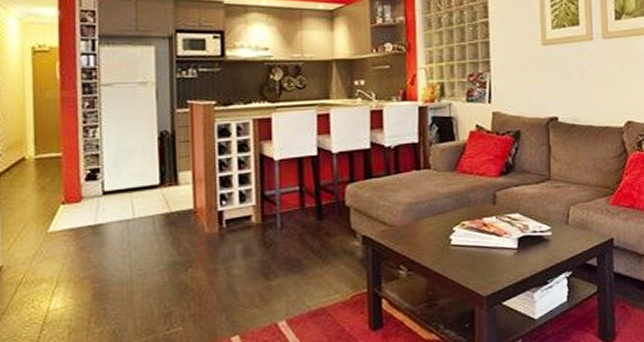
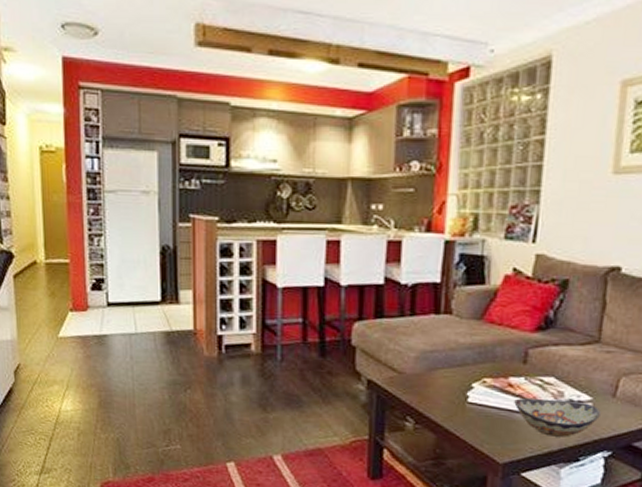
decorative bowl: none [490,231,559,265] -> present [514,398,601,437]

